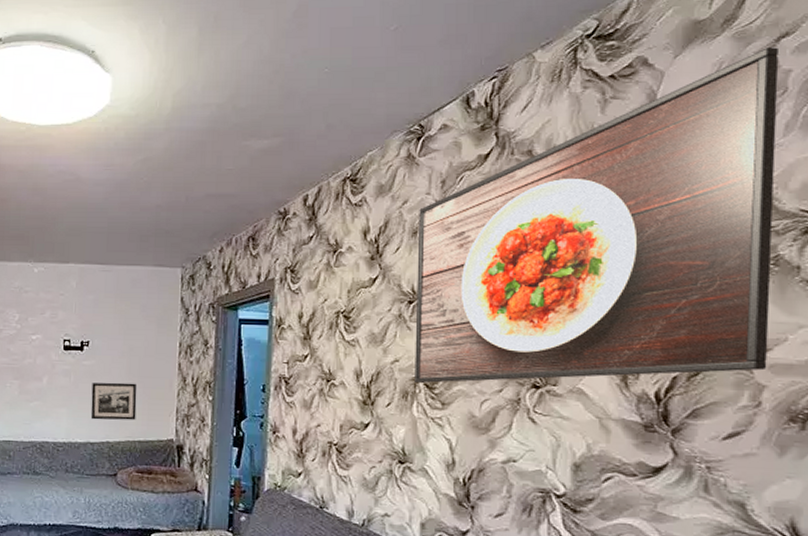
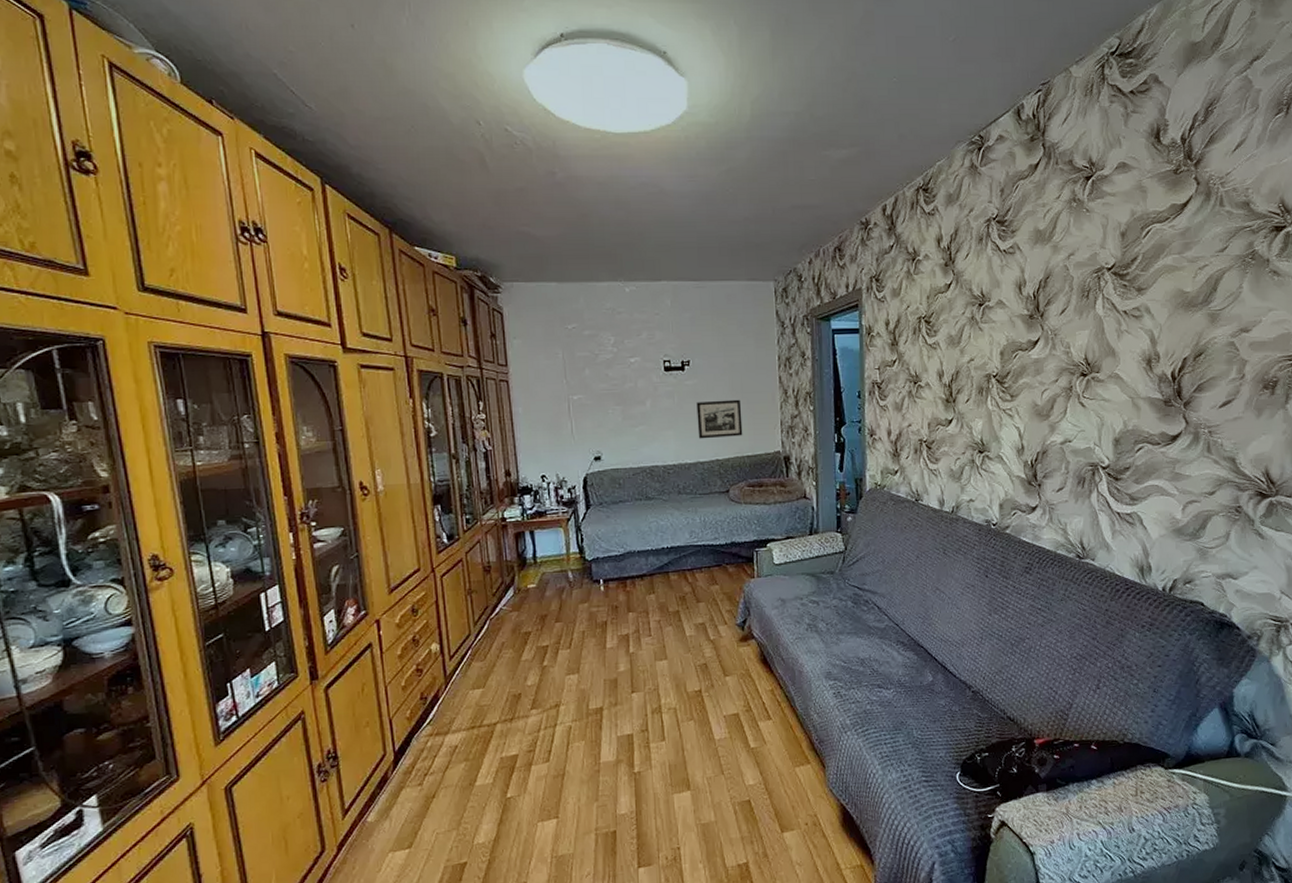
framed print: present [415,47,779,384] -> none [983,69,1253,380]

